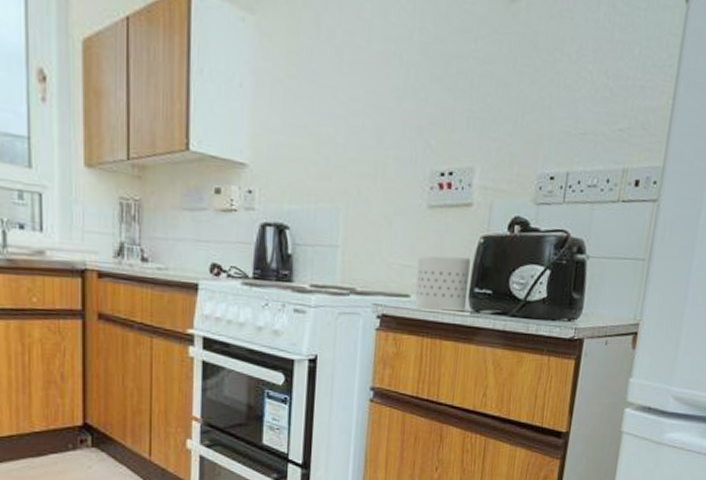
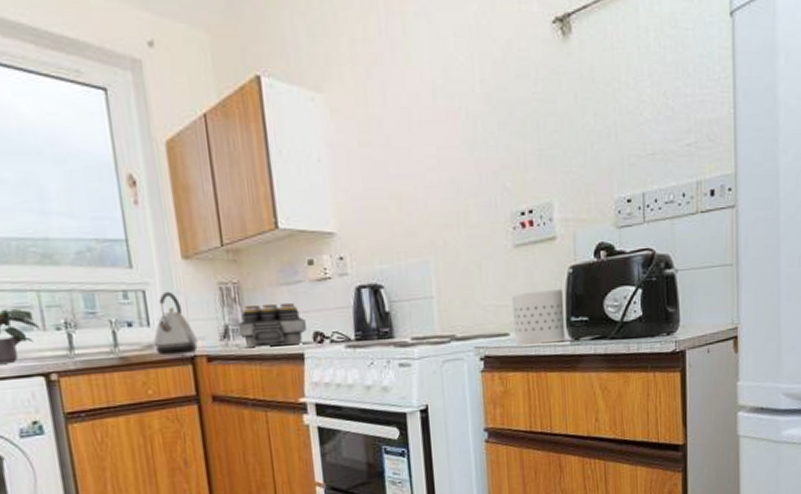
kettle: none [43,198,91,267] -> present [152,291,199,356]
spice rack: none [134,225,206,274] -> present [237,302,308,348]

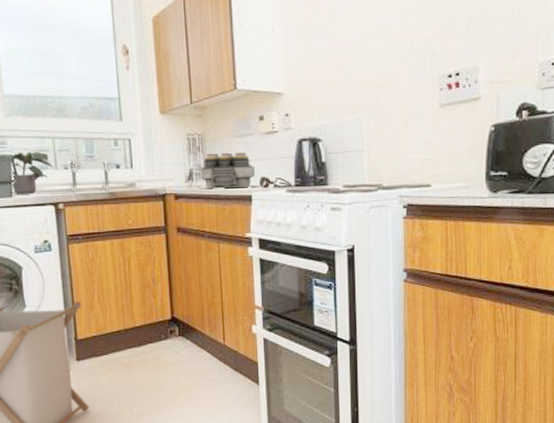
kettle: present [152,291,199,356] -> none [134,140,169,193]
mug: present [512,289,566,345] -> none [436,146,484,196]

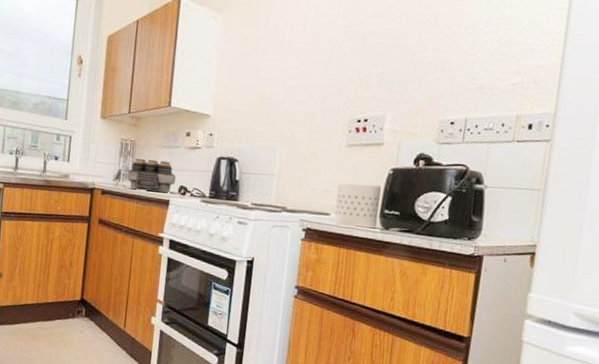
mug: none [436,146,484,196] -> present [334,182,382,229]

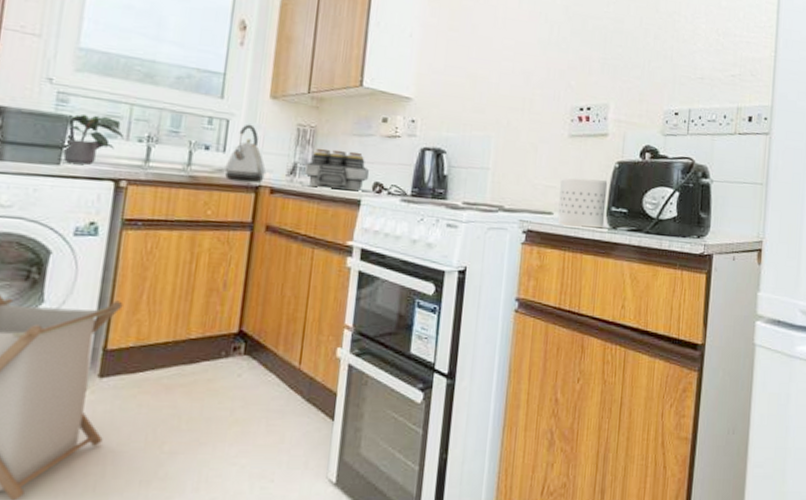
kettle: none [68,139,99,186] -> present [223,124,267,183]

